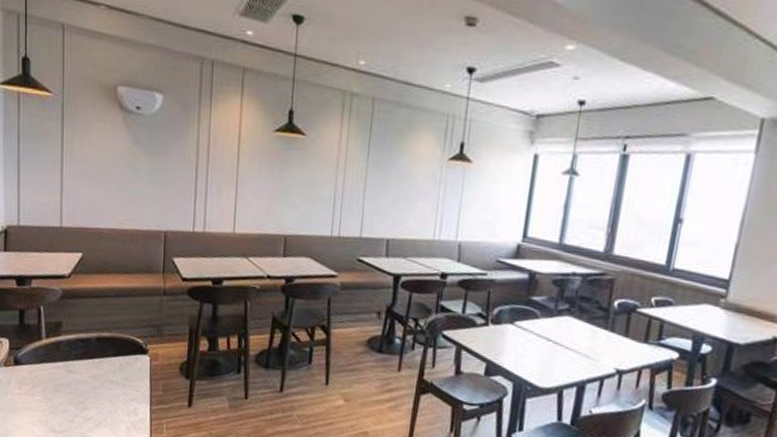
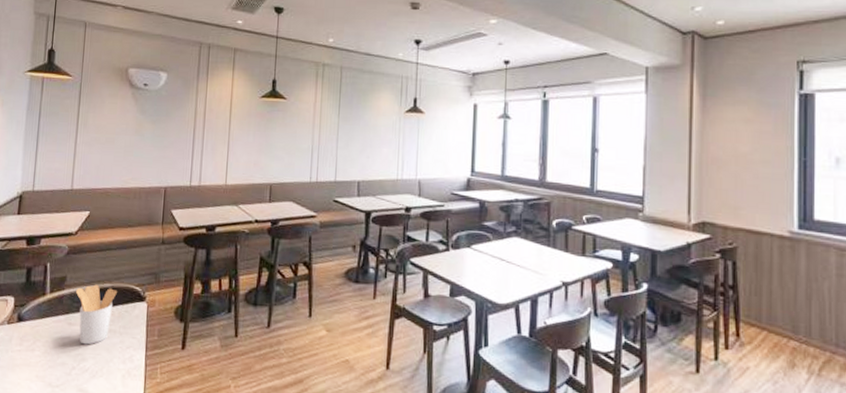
utensil holder: none [74,332,117,394] -> present [76,284,117,345]

